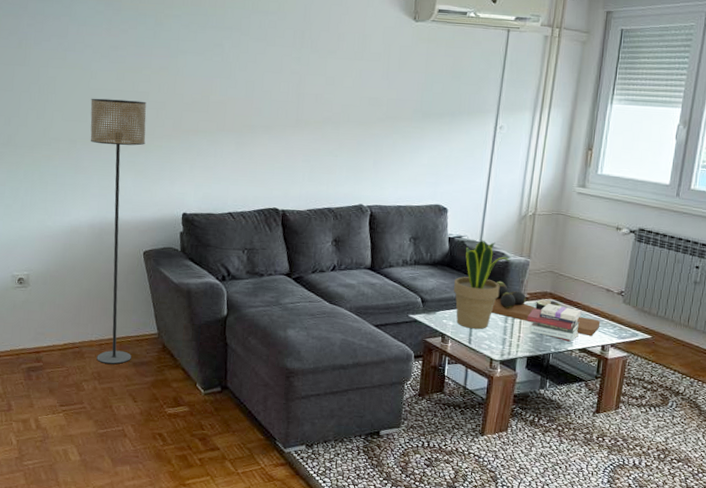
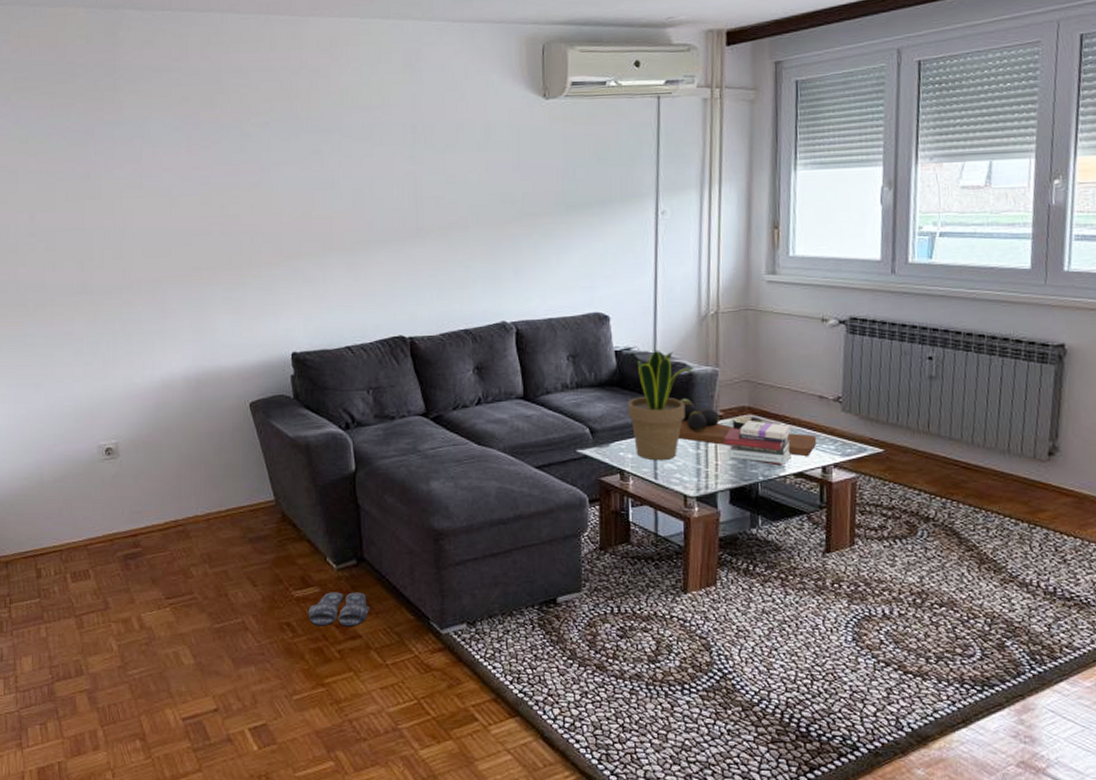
floor lamp: present [90,98,146,365] -> none [174,226,246,542]
slippers: none [177,411,229,441] -> present [308,592,370,627]

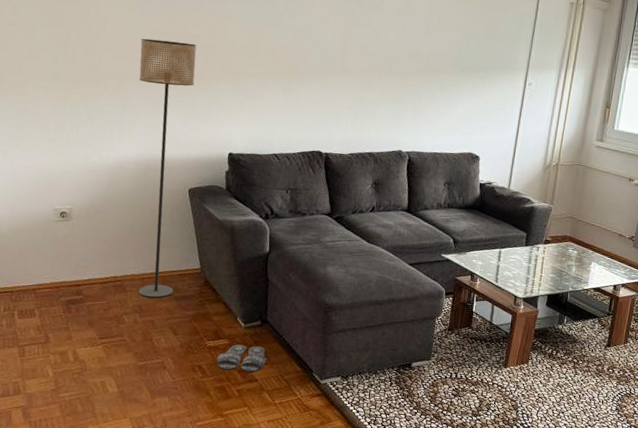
floor lamp: none [174,226,246,542] -> present [138,38,197,298]
potted plant: present [627,350,694,461] -> none [482,186,535,269]
decorative tray: present [678,398,817,456] -> none [517,224,614,276]
books: present [723,421,792,466] -> none [548,246,597,282]

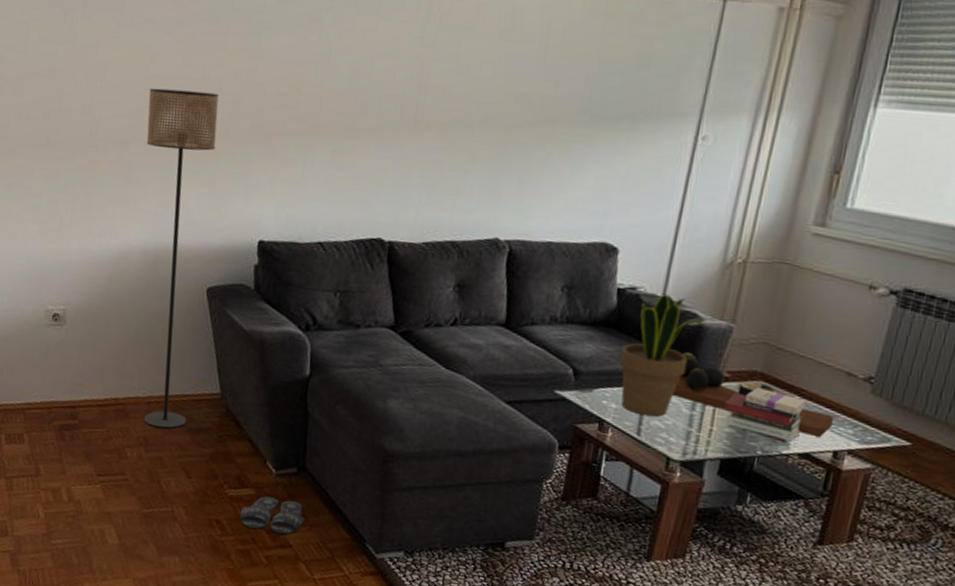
potted plant: none [482,186,535,269] -> present [619,293,705,417]
decorative tray: none [517,224,614,276] -> present [672,351,835,437]
books: none [548,246,597,282] -> present [723,387,807,443]

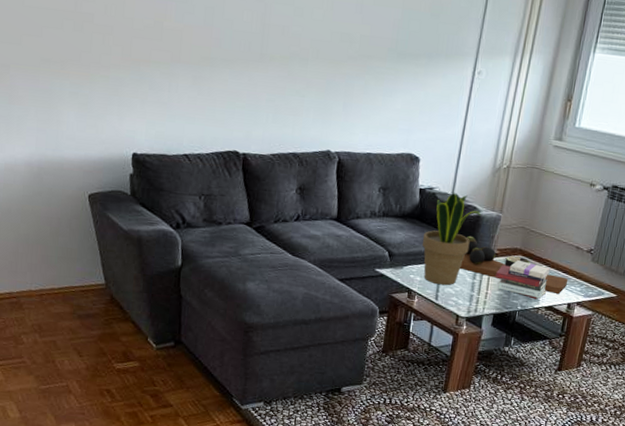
floor lamp: present [144,88,219,429] -> none [25,17,91,317]
slippers: present [239,496,305,536] -> none [126,367,182,397]

